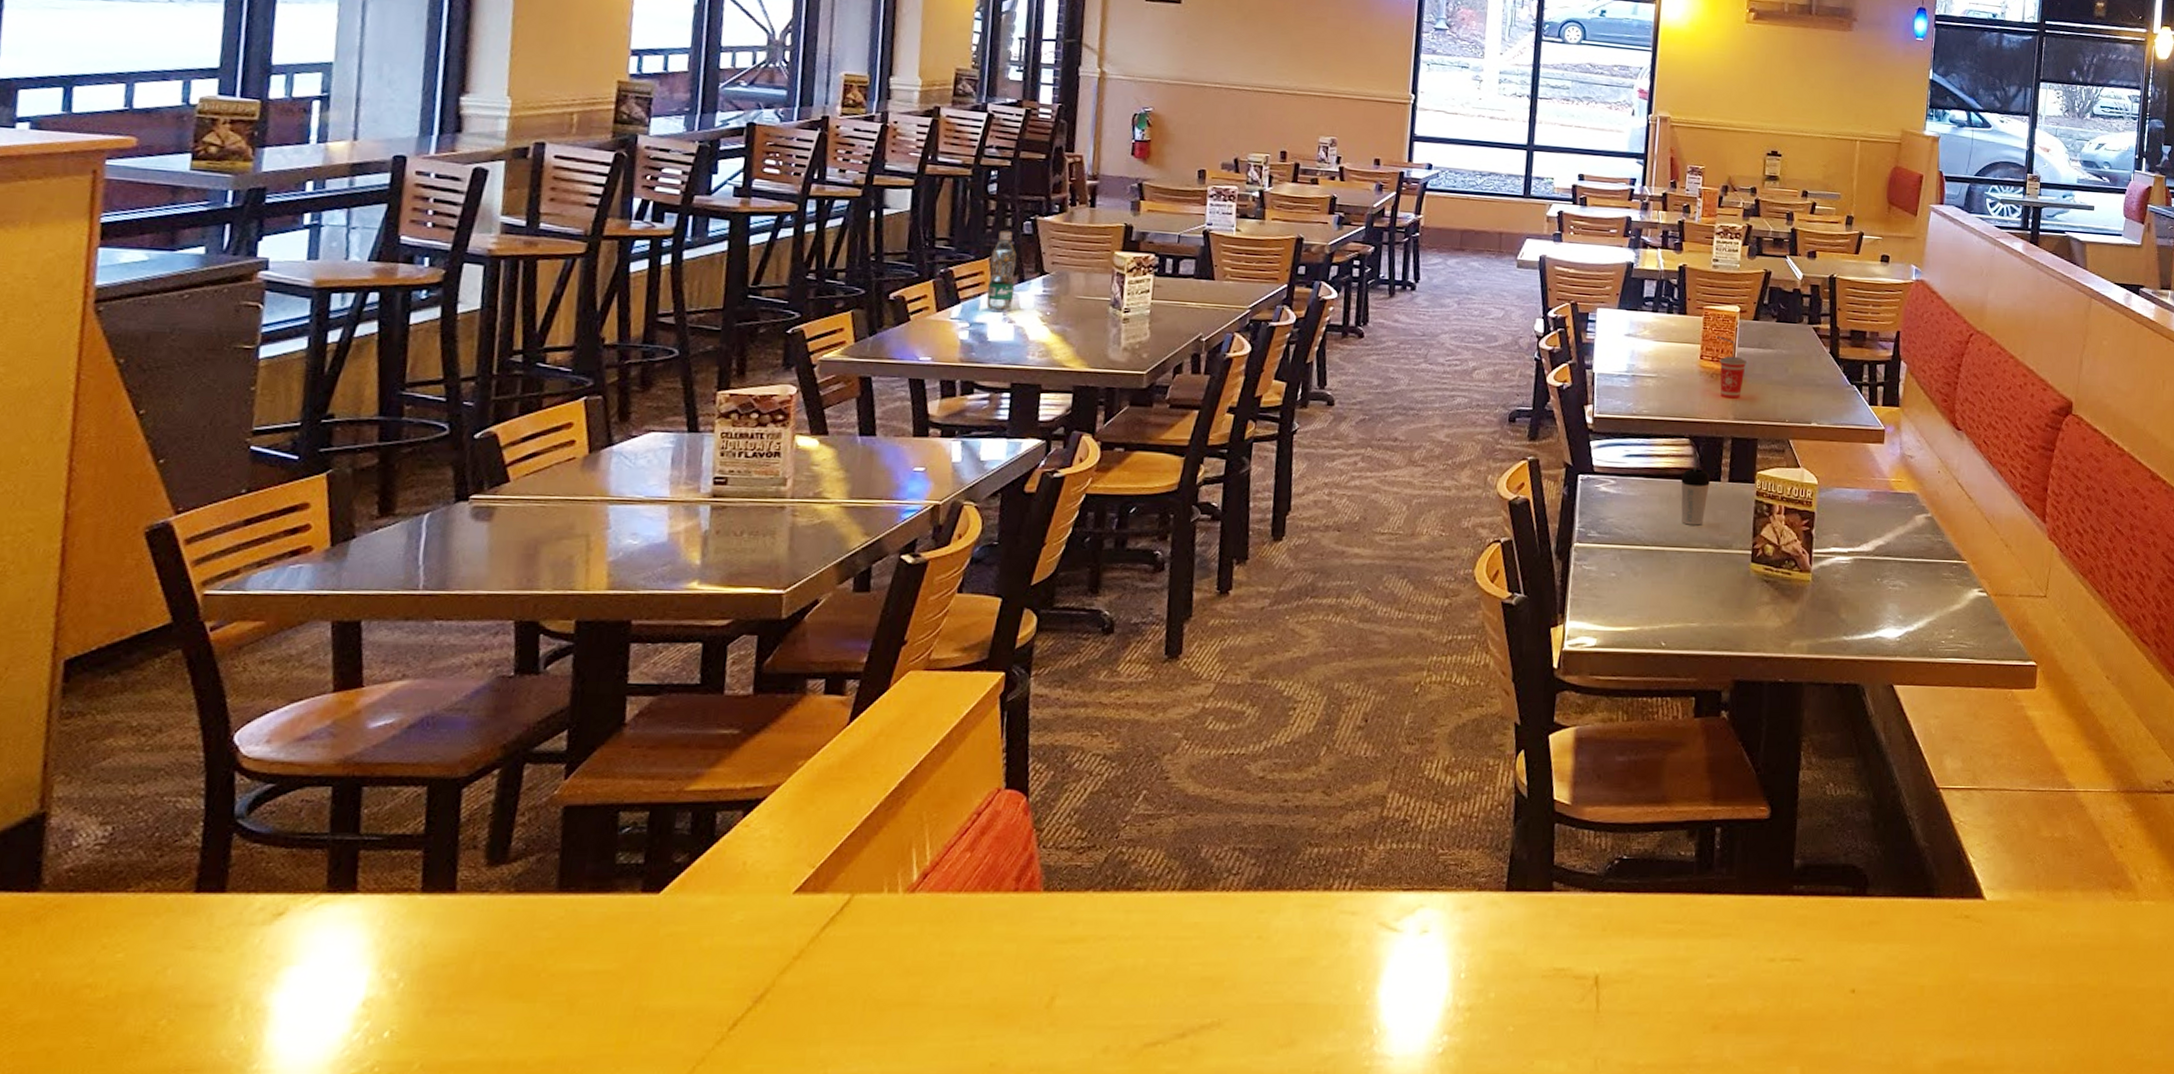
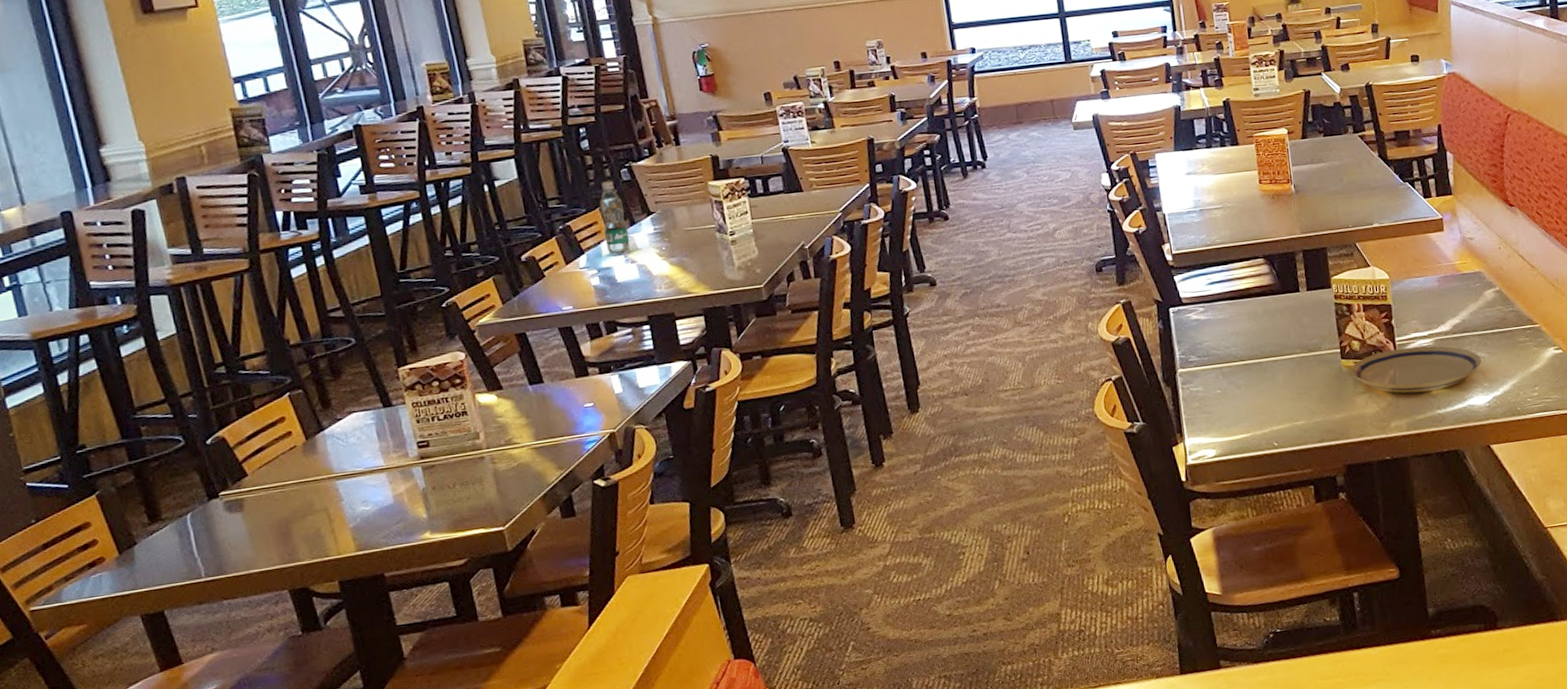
beverage cup: present [1681,455,1710,526] -> none [1263,272,1291,336]
beverage cup: present [1716,335,1748,400] -> none [1270,159,1304,216]
plate: none [1759,561,1900,614] -> present [1351,346,1482,394]

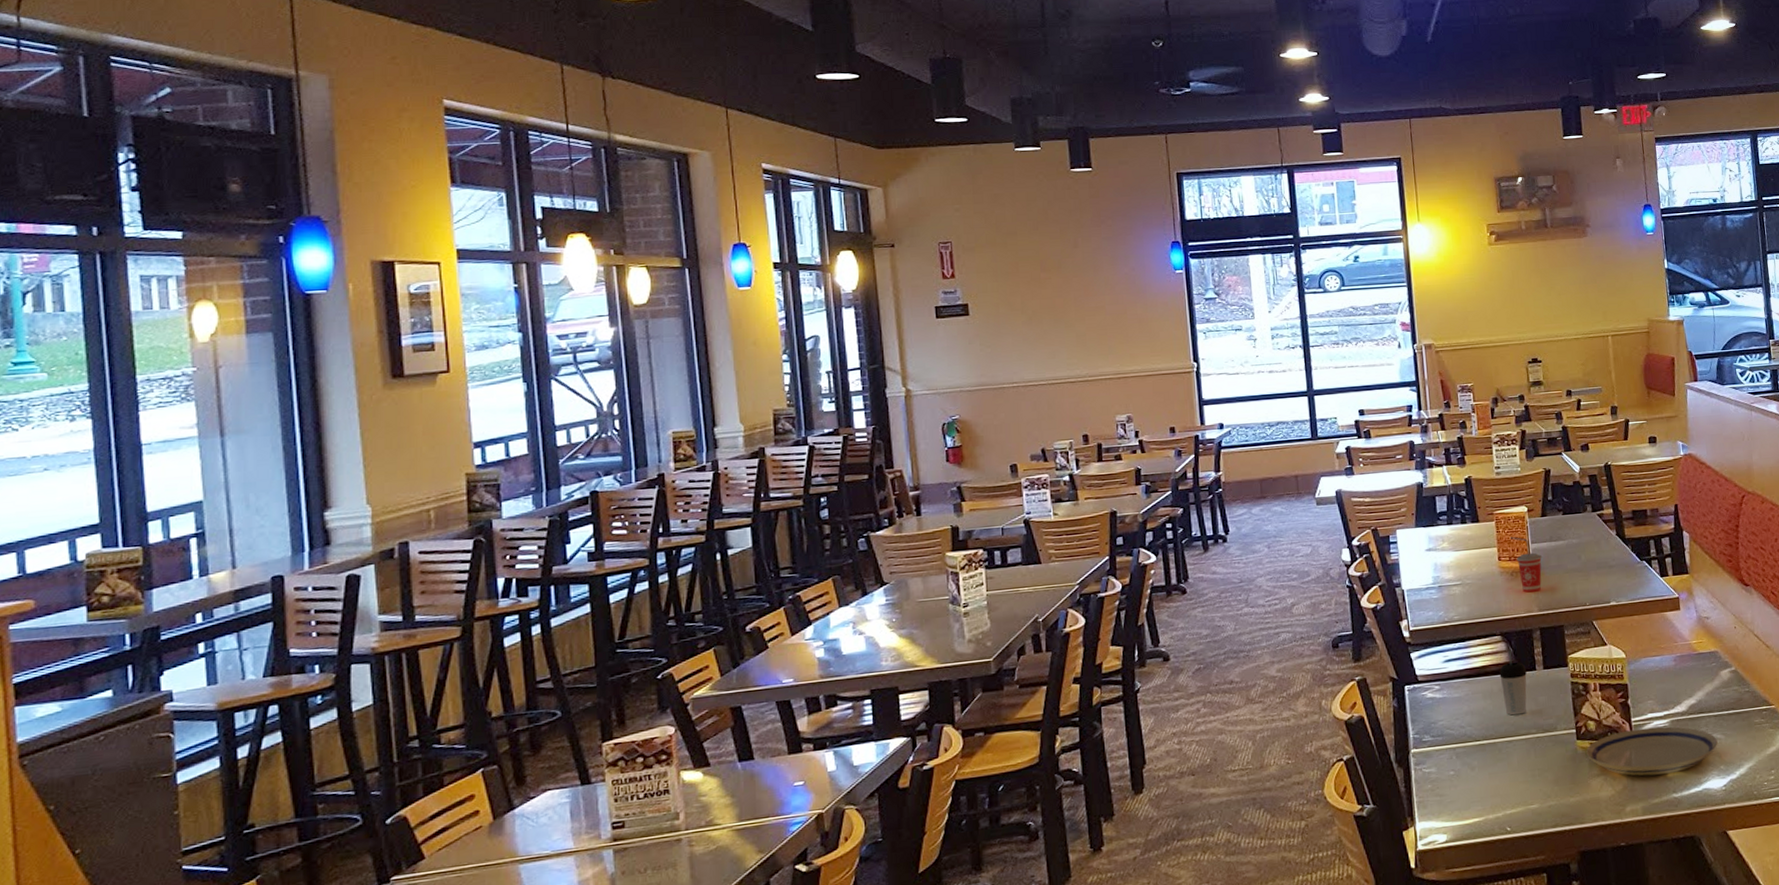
bottle: present [600,181,631,257] -> none [833,550,860,628]
beverage cup: none [1263,272,1291,336] -> present [1499,650,1527,716]
beverage cup: none [1270,159,1304,216] -> present [1509,536,1543,594]

